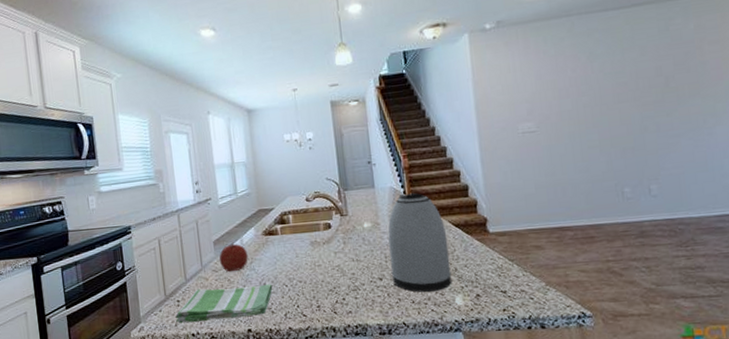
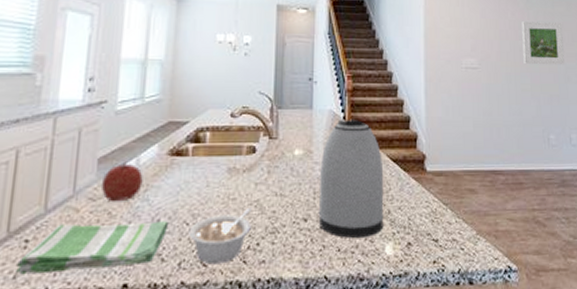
legume: none [288,271,337,315] -> present [188,207,252,265]
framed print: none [584,70,641,121] -> present [522,21,566,65]

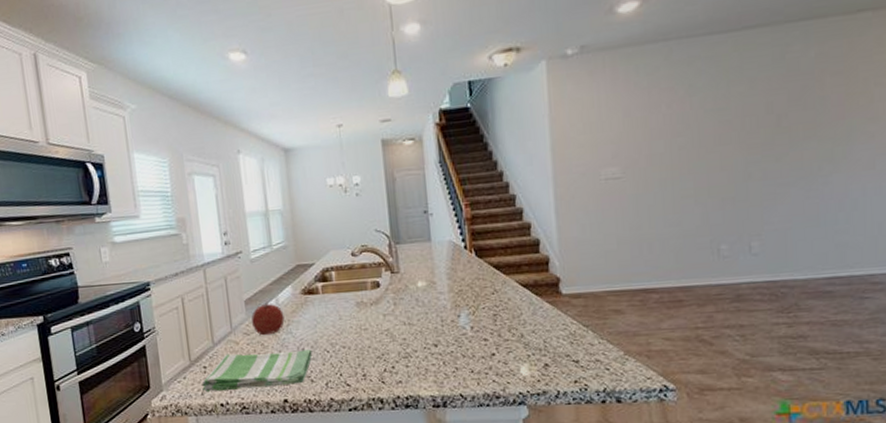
legume: present [188,207,252,265] -> none [330,336,385,385]
kettle: present [318,120,384,238] -> none [445,248,517,361]
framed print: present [522,21,566,65] -> none [681,106,746,166]

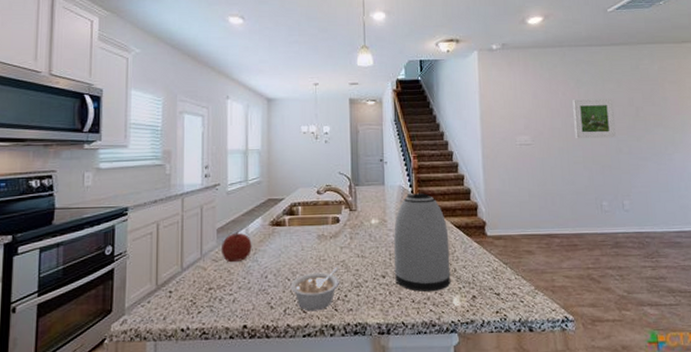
dish towel: present [201,349,313,393] -> none [165,277,274,317]
legume: none [330,336,385,385] -> present [290,266,339,312]
kettle: none [445,248,517,361] -> present [394,193,451,292]
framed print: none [681,106,746,166] -> present [572,99,617,139]

